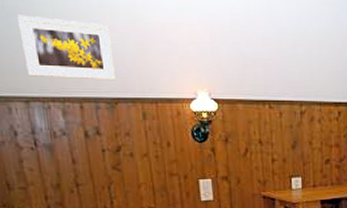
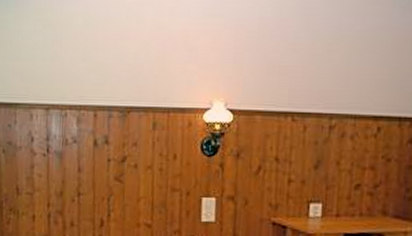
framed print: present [17,14,116,81] -> none [52,26,133,89]

